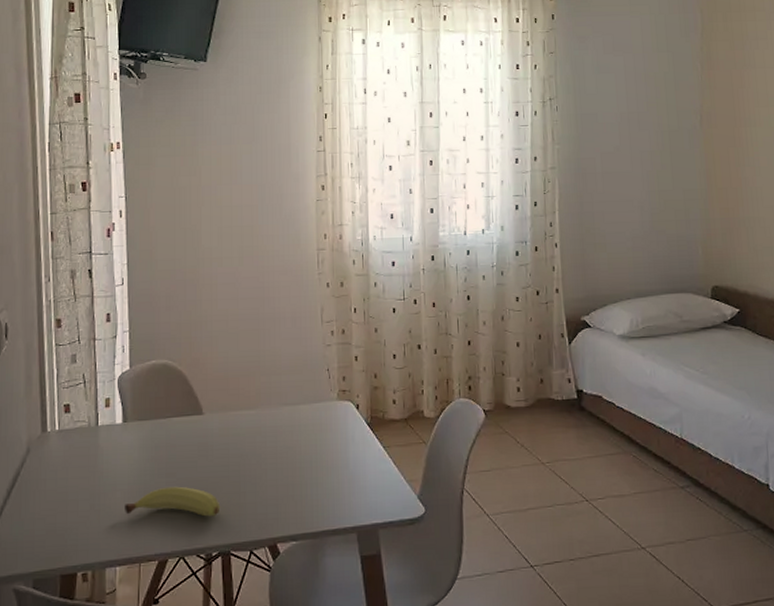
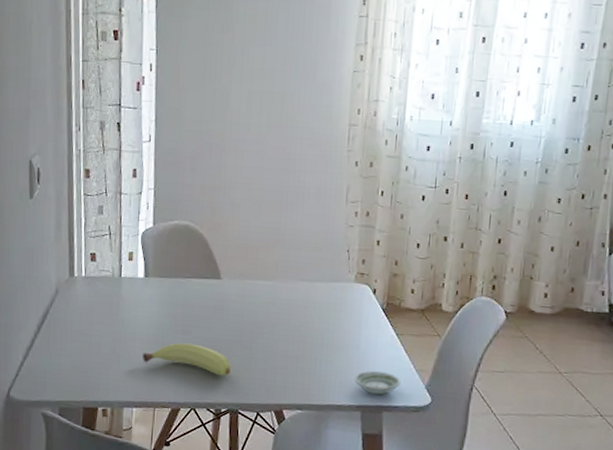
saucer: none [347,488,393,512] -> present [354,371,401,395]

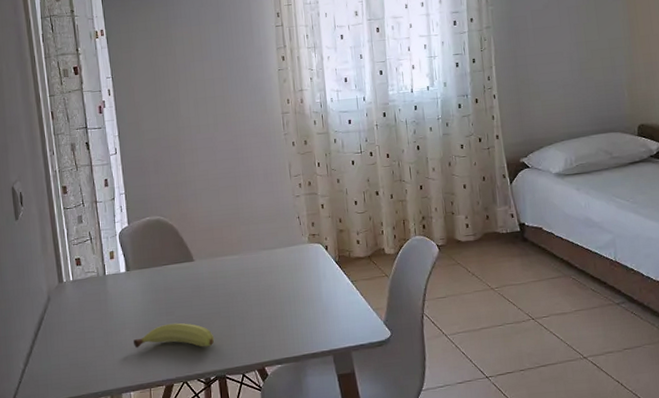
saucer: present [354,371,401,395] -> none [322,316,362,338]

